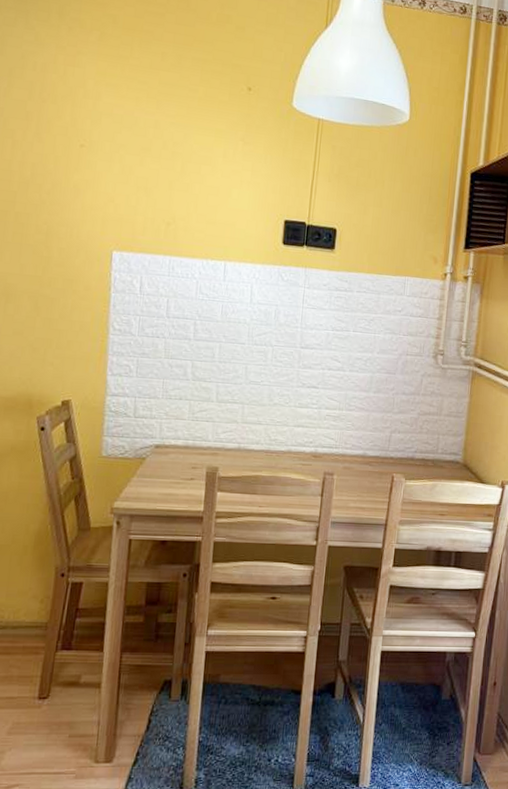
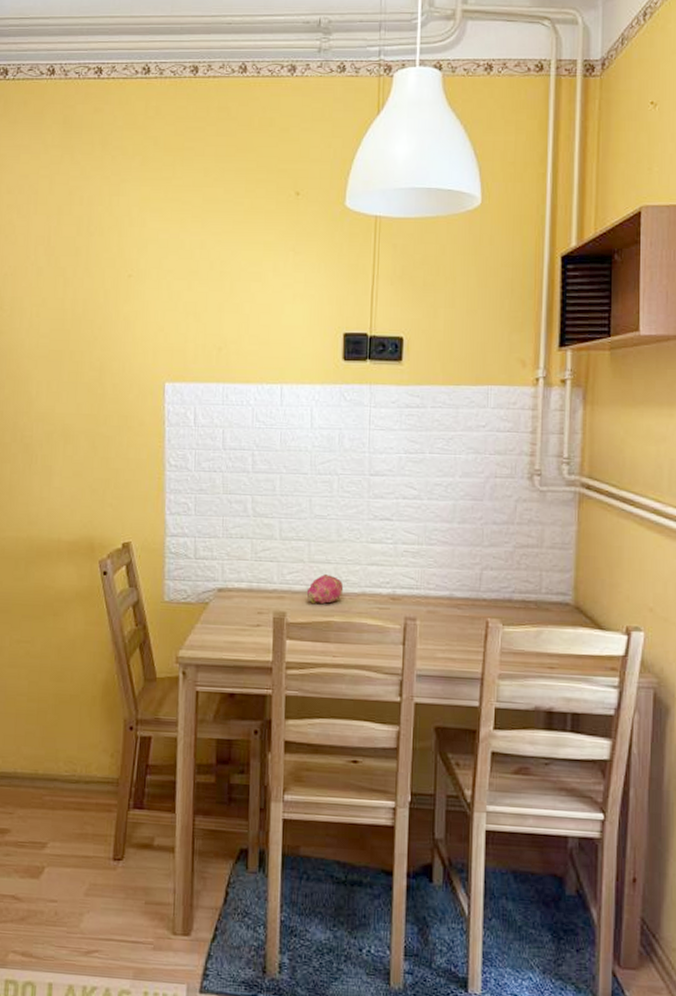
fruit: none [238,434,272,461] -> present [306,574,344,605]

